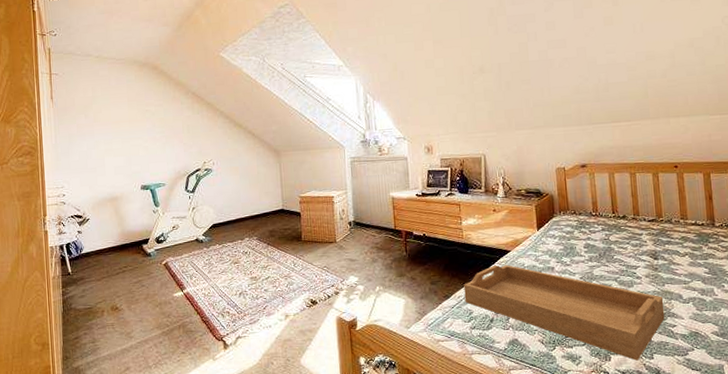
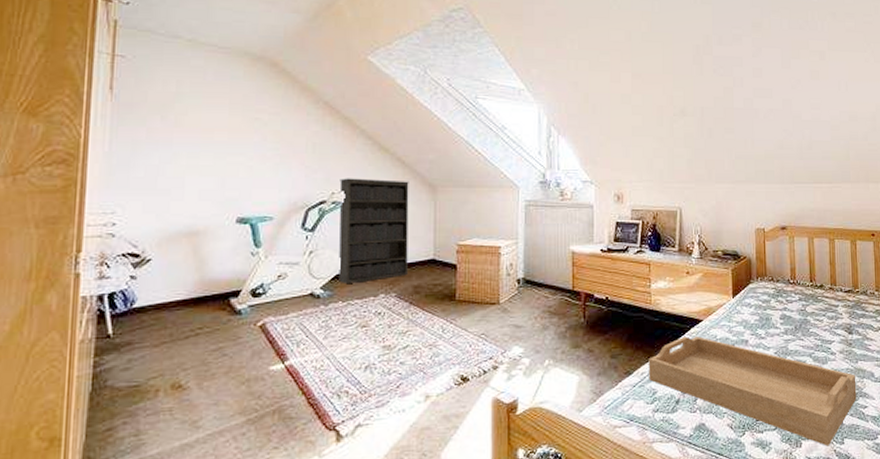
bookshelf: none [208,149,264,231] -> present [339,178,409,283]

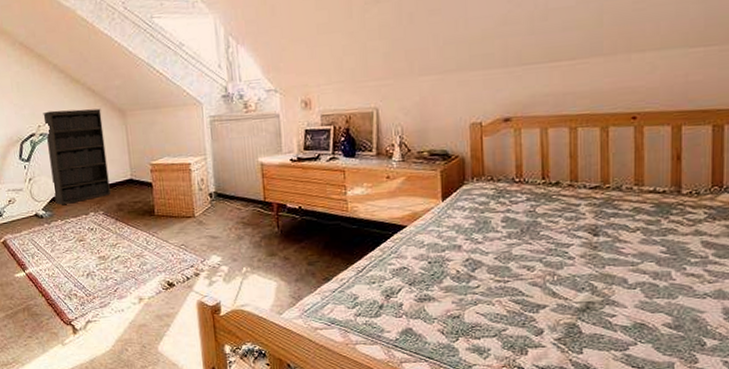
serving tray: present [648,336,857,446] -> none [347,242,602,355]

